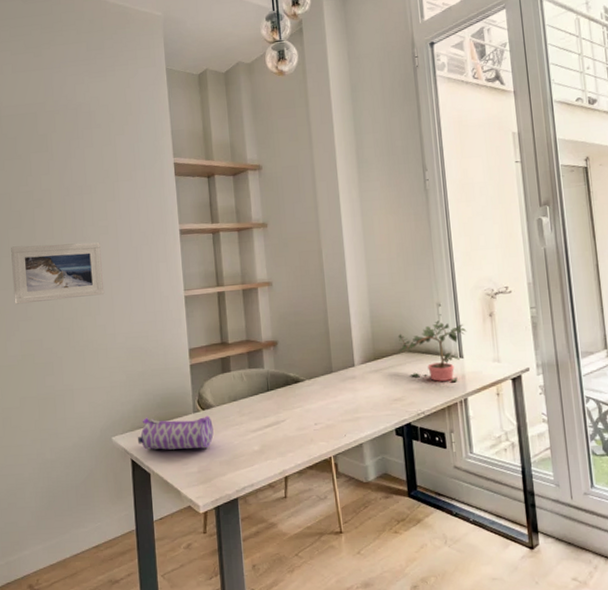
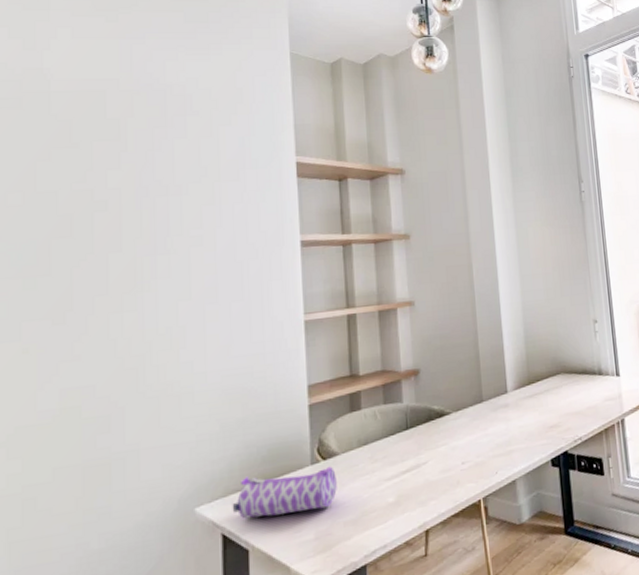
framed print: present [11,242,105,304] -> none [53,256,194,340]
potted plant: present [398,320,467,382] -> none [553,338,623,403]

